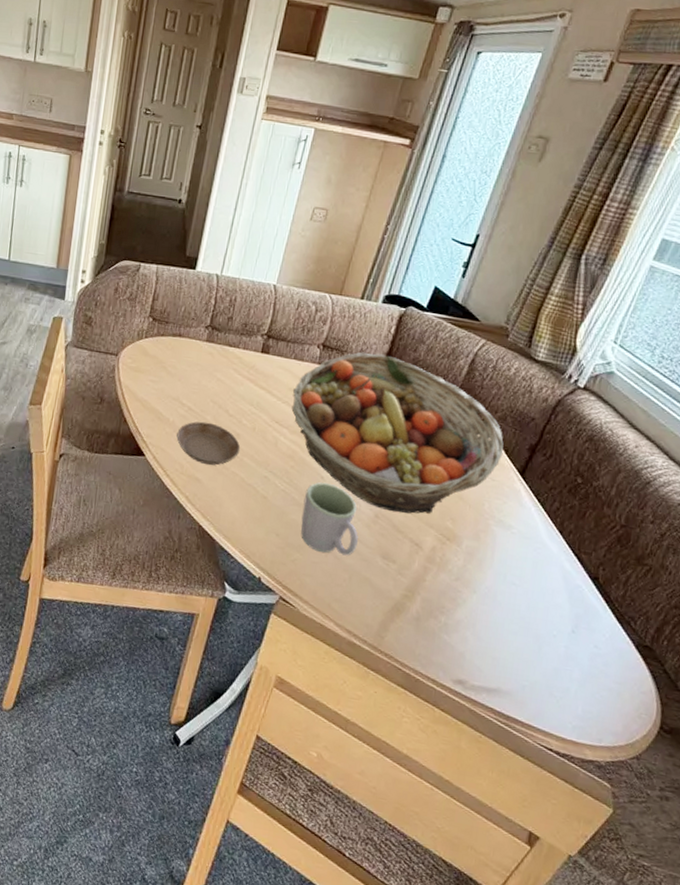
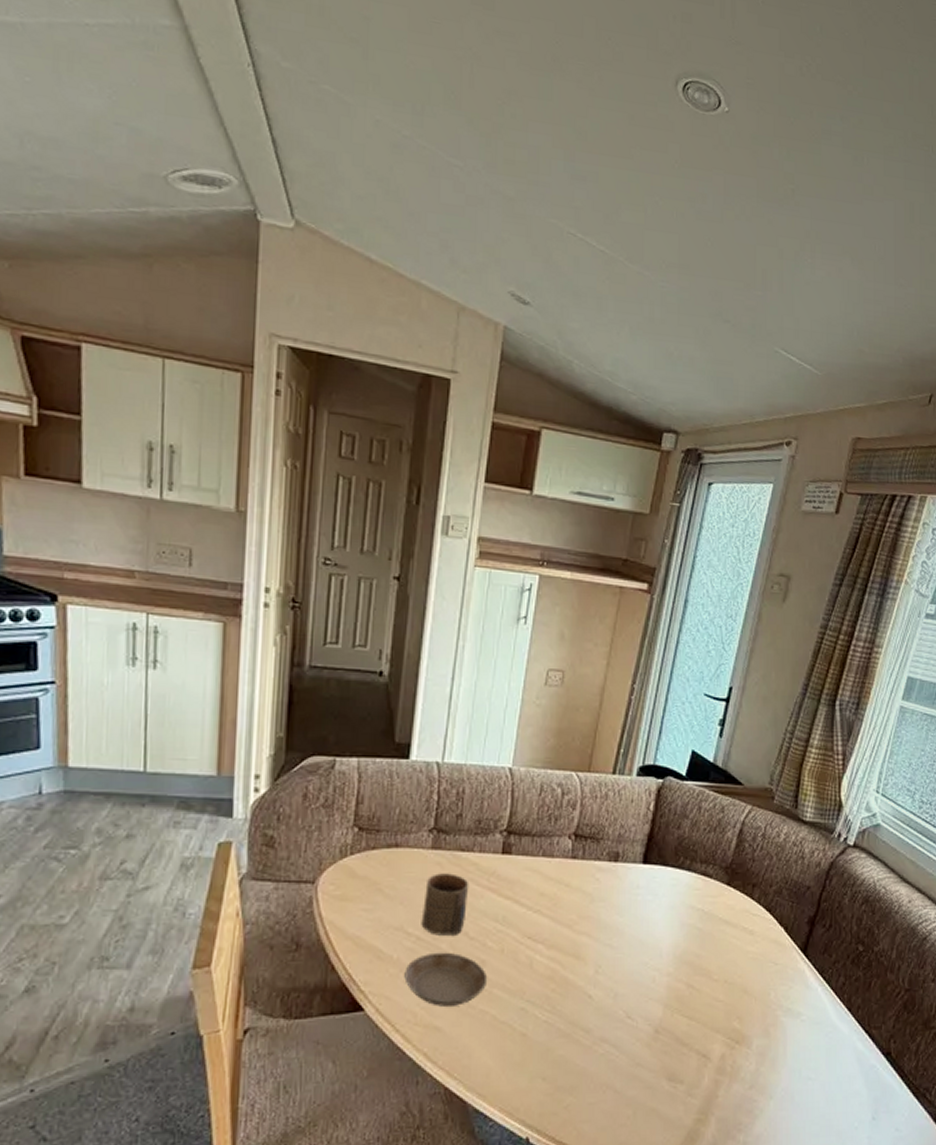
cup: none [193,361,233,411] -> present [421,873,469,936]
fruit basket: present [291,352,504,514] -> none [544,837,782,1023]
mug: present [301,482,358,556] -> none [571,1003,638,1090]

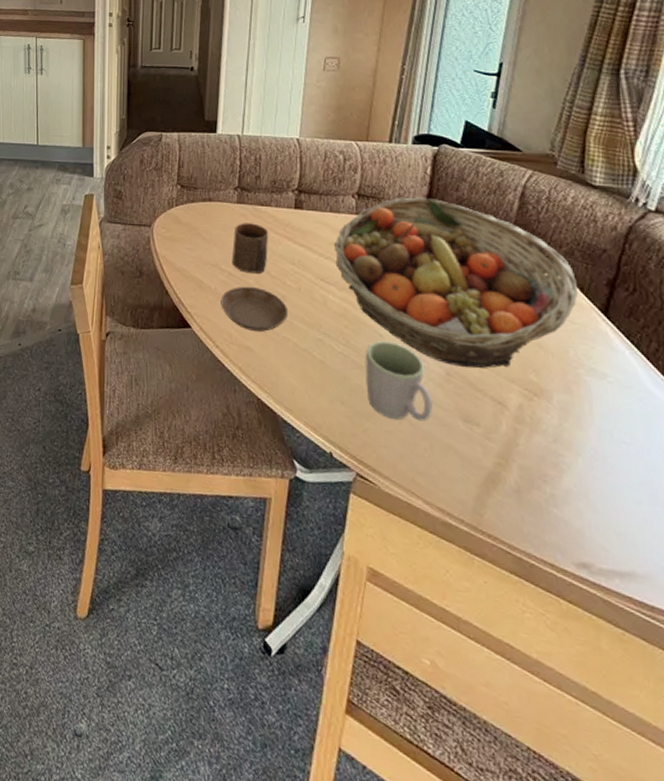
fruit basket: none [544,837,782,1023] -> present [333,197,578,369]
mug: none [571,1003,638,1090] -> present [365,341,433,422]

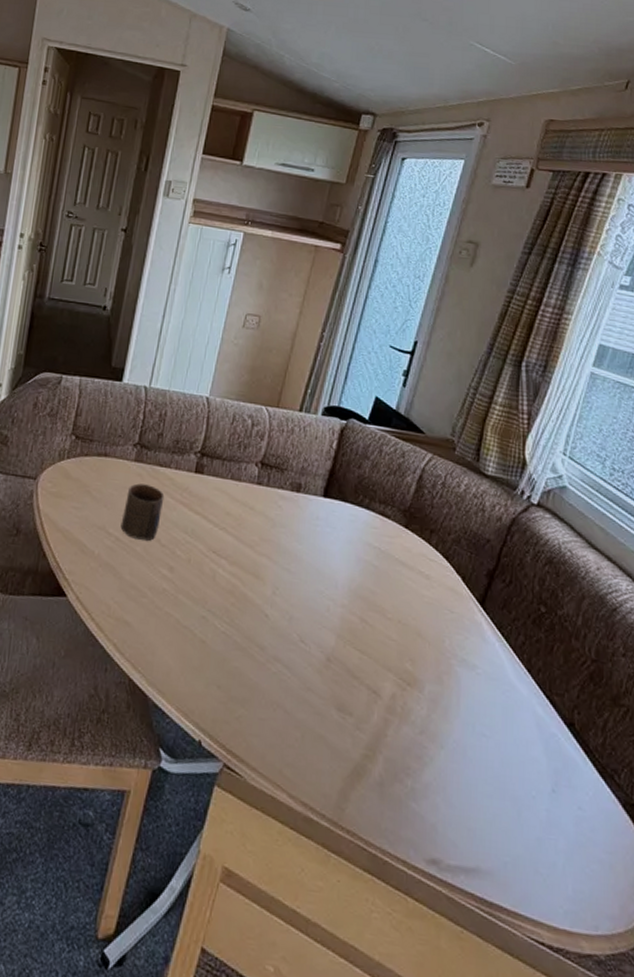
saucer: present [221,286,289,332] -> none [102,553,175,605]
fruit basket: present [333,197,578,369] -> none [229,470,460,655]
mug: present [365,341,433,422] -> none [245,621,309,710]

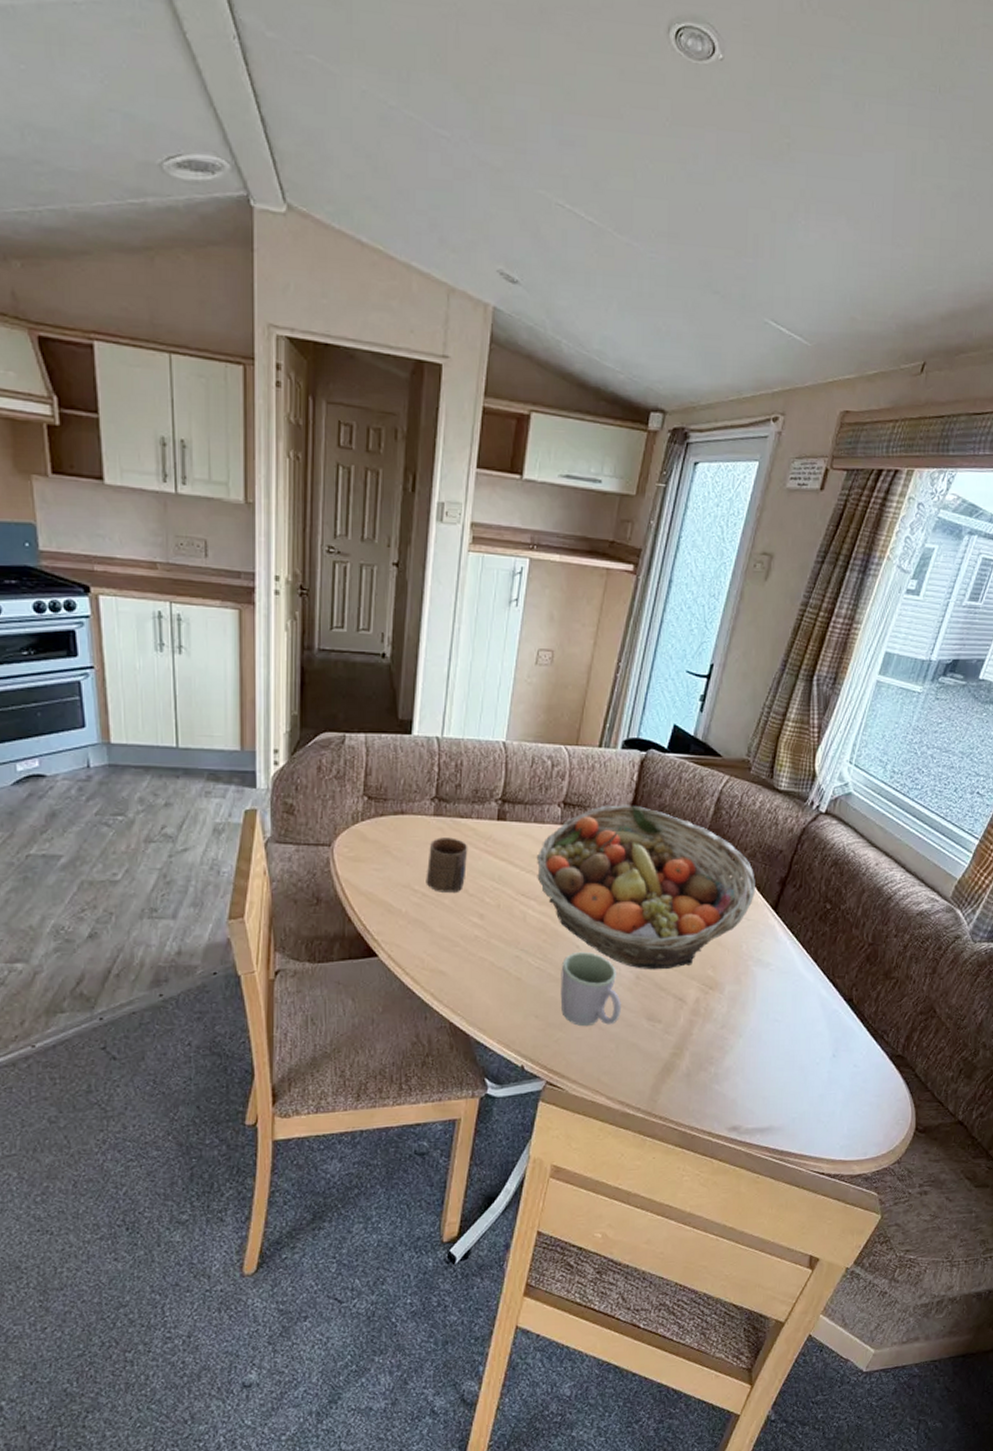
fruit basket: none [229,470,460,655] -> present [536,805,755,970]
mug: none [245,621,309,710] -> present [560,952,621,1027]

